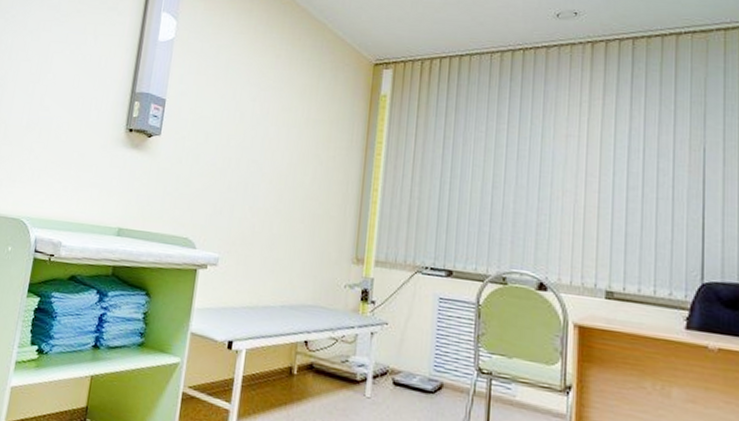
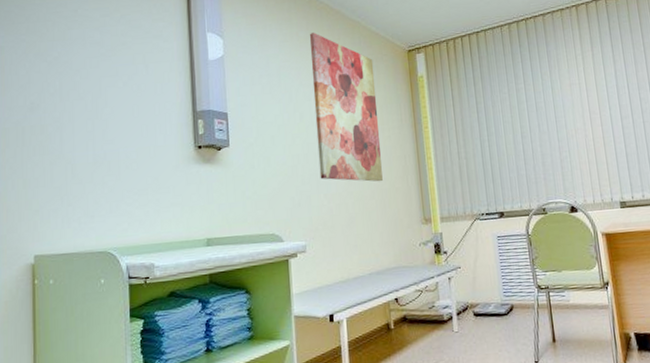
wall art: none [248,28,333,206] -> present [309,32,383,182]

